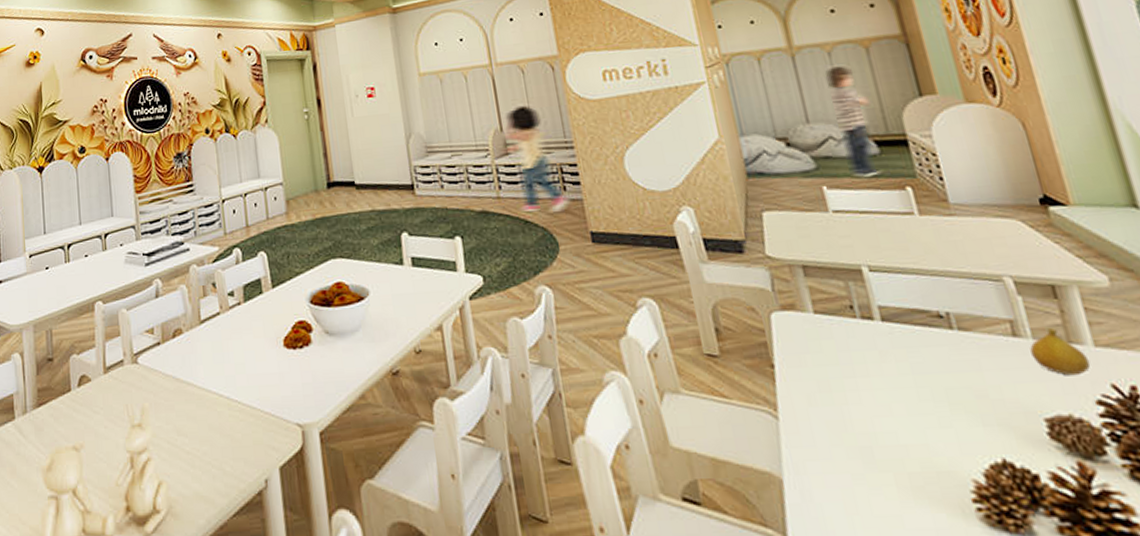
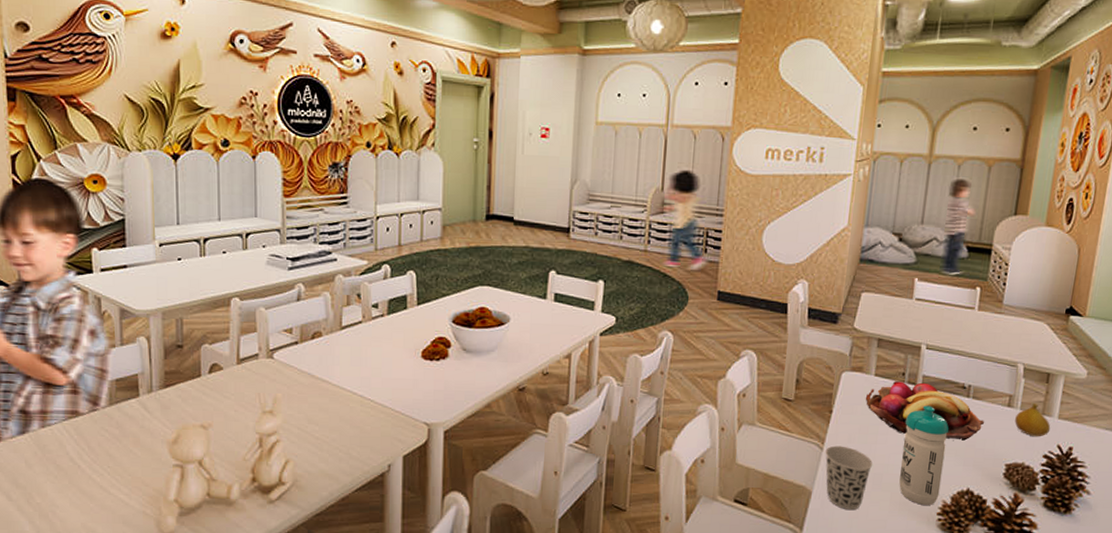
cup: none [782,411,858,502] -> present [825,445,872,510]
fruit basket: none [811,315,990,392] -> present [865,381,985,441]
water bottle: none [876,345,965,489] -> present [899,405,949,505]

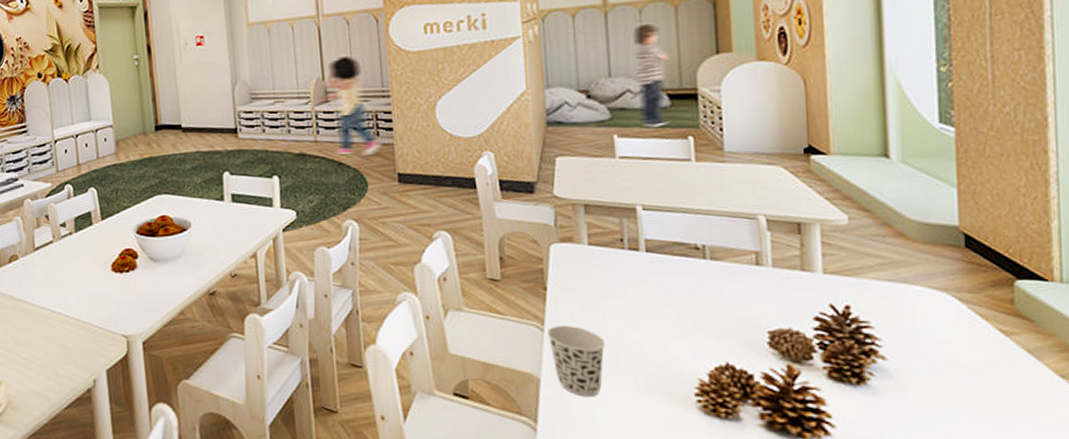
fruit basket: present [865,381,985,441] -> none [582,247,732,310]
water bottle: present [899,405,949,505] -> none [634,272,693,386]
fruit: present [1015,404,1051,437] -> none [768,259,816,297]

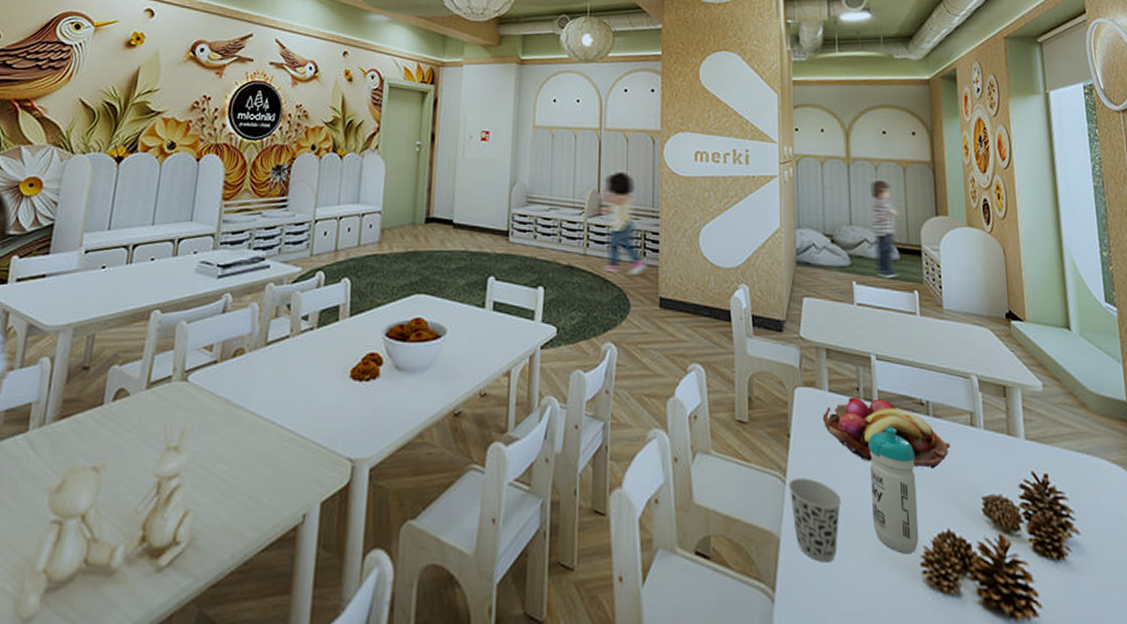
fruit basket: none [582,247,732,310] -> present [822,398,951,470]
water bottle: none [634,272,693,386] -> present [867,426,919,553]

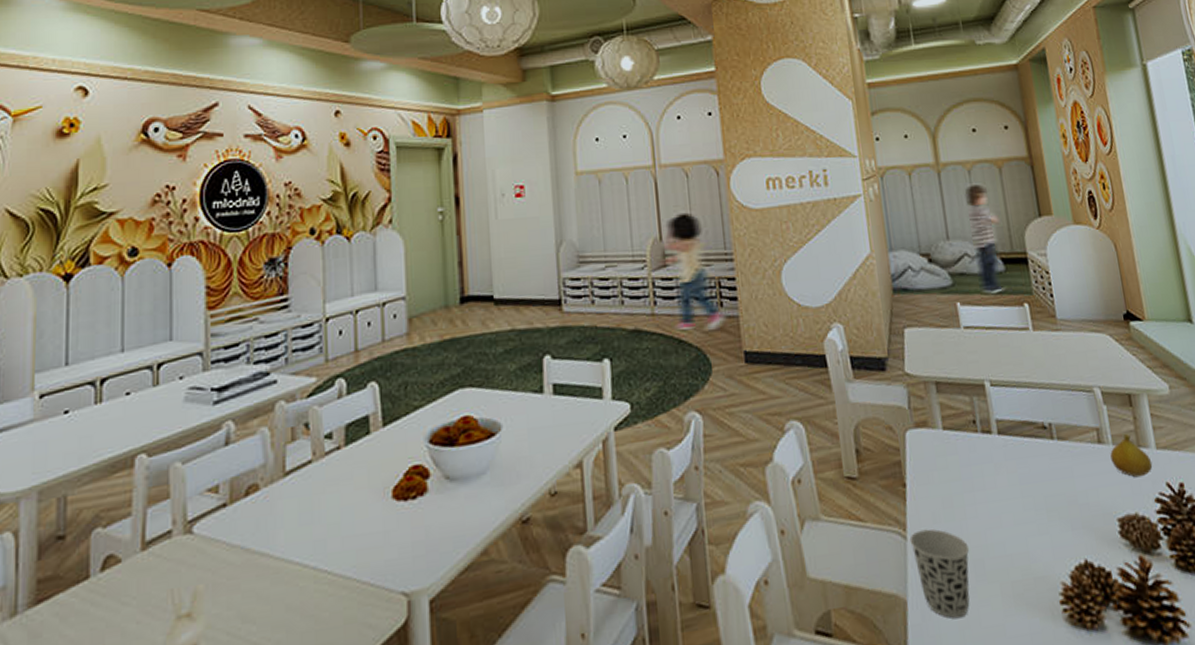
fruit basket: present [822,398,951,470] -> none [939,429,1080,500]
water bottle: present [867,426,919,553] -> none [991,457,1056,594]
fruit: none [981,422,1020,463] -> present [1110,434,1153,478]

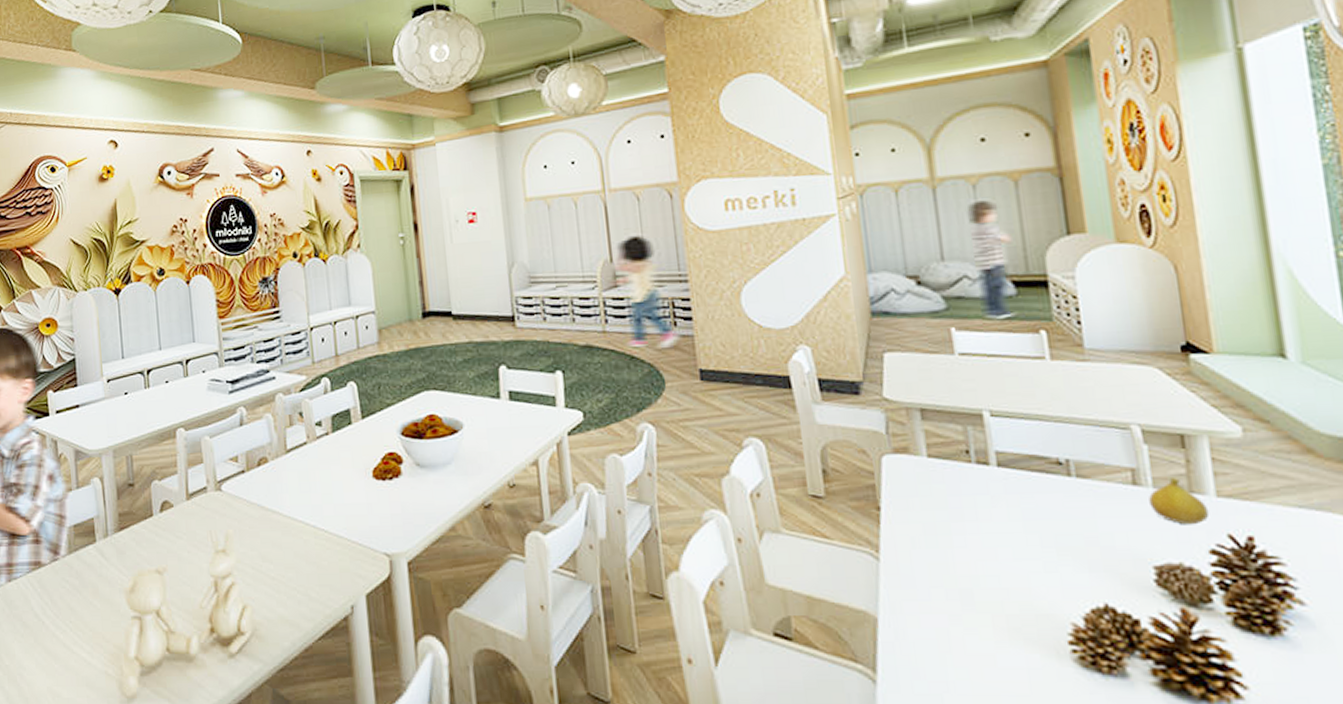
cup: present [910,529,970,618] -> none [883,553,954,641]

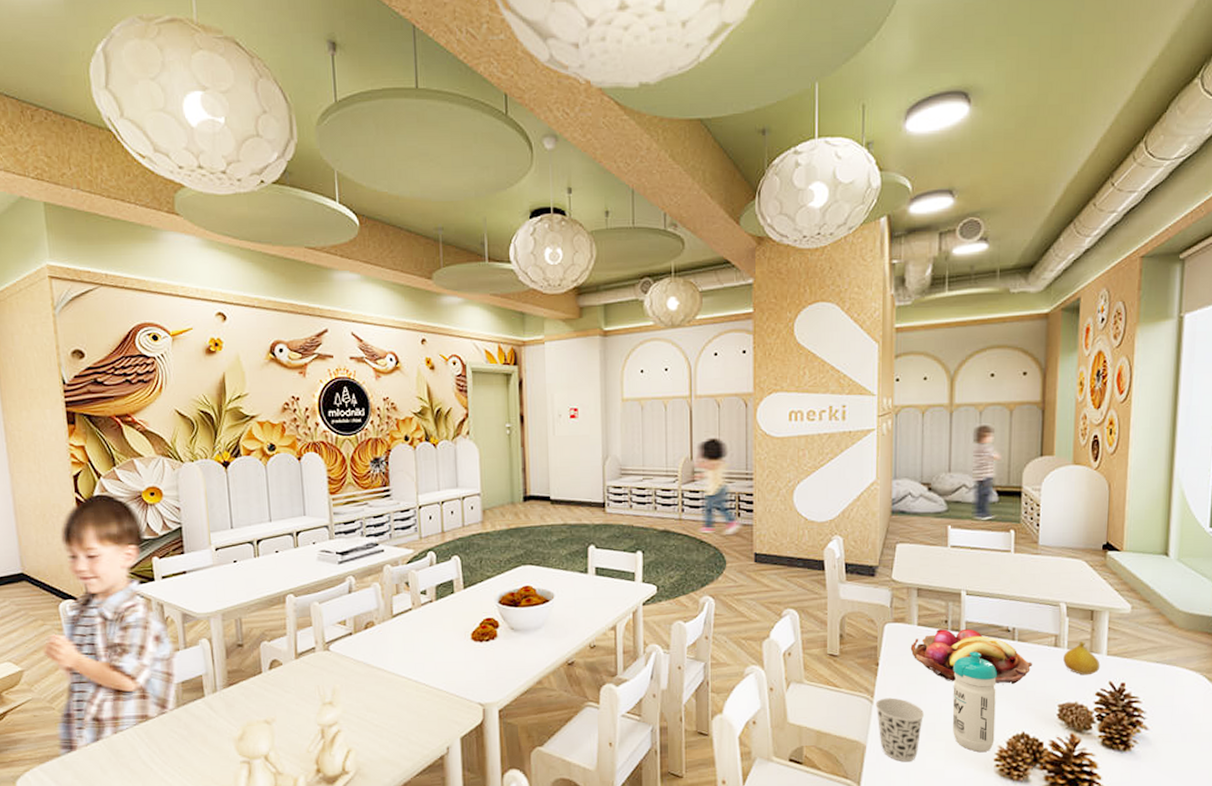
cup: none [883,553,954,641] -> present [875,697,924,761]
fruit basket: none [921,461,1105,538] -> present [910,628,1033,685]
water bottle: none [985,491,1065,631] -> present [952,651,998,752]

